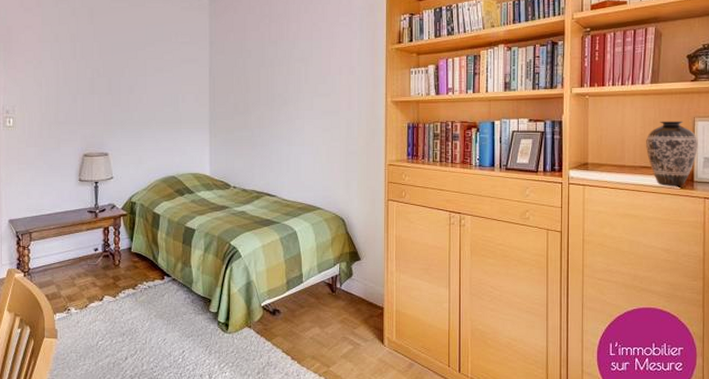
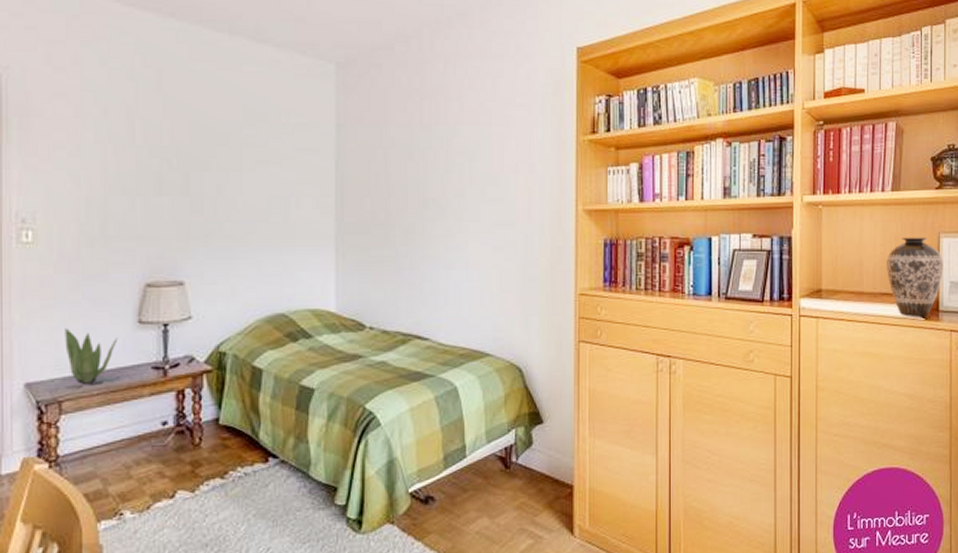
plant: none [33,183,66,222] -> present [65,328,118,385]

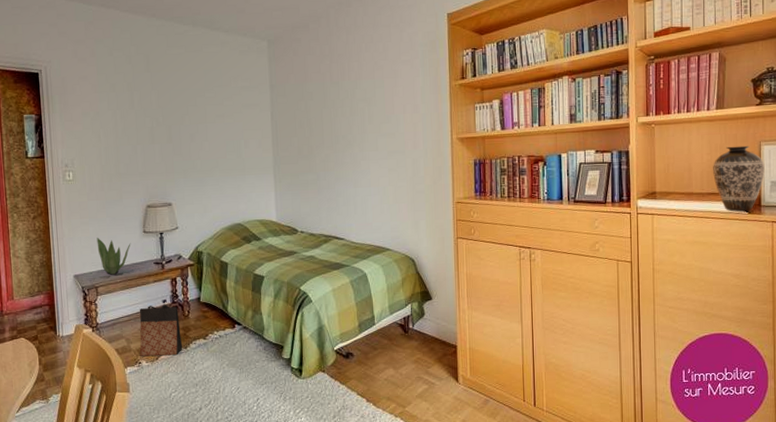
bag: none [121,427,189,504] -> present [139,304,183,356]

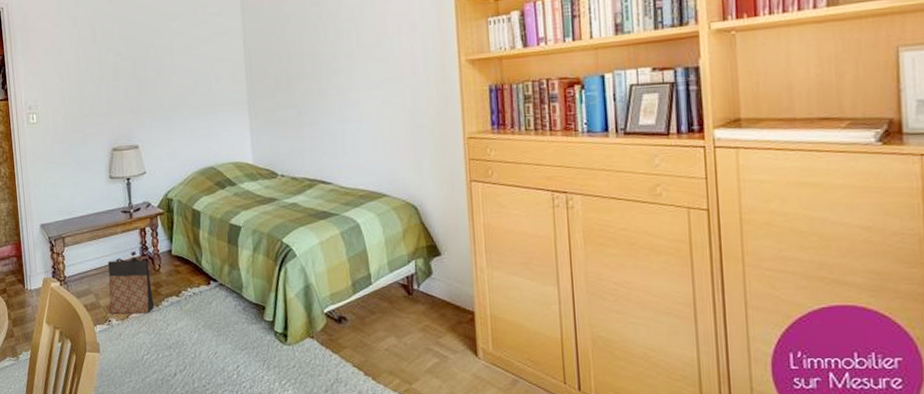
plant: present [97,237,131,276] -> none [62,183,97,226]
decorative vase: present [712,145,765,213] -> none [823,52,907,143]

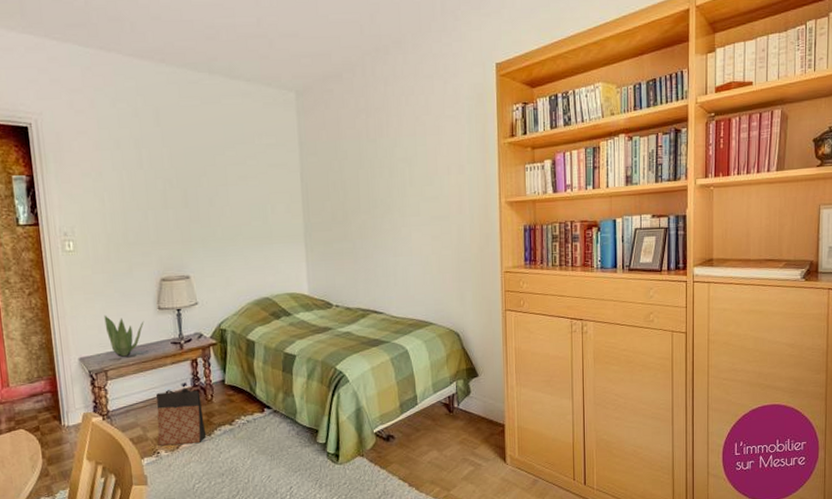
plant: none [62,183,97,226] -> present [104,315,144,358]

